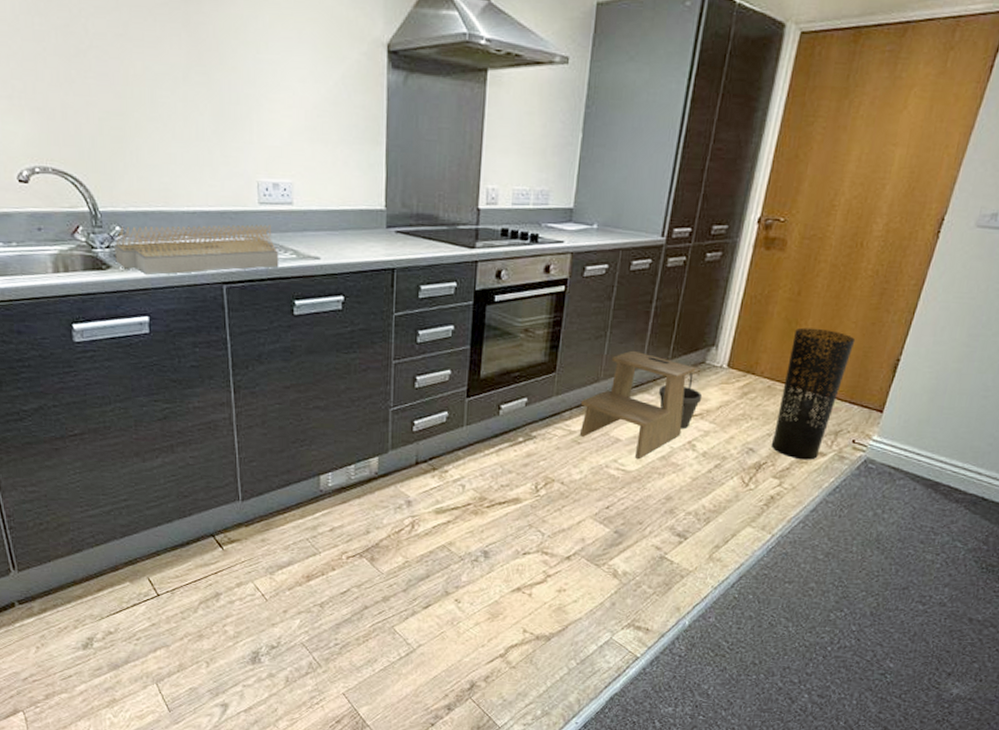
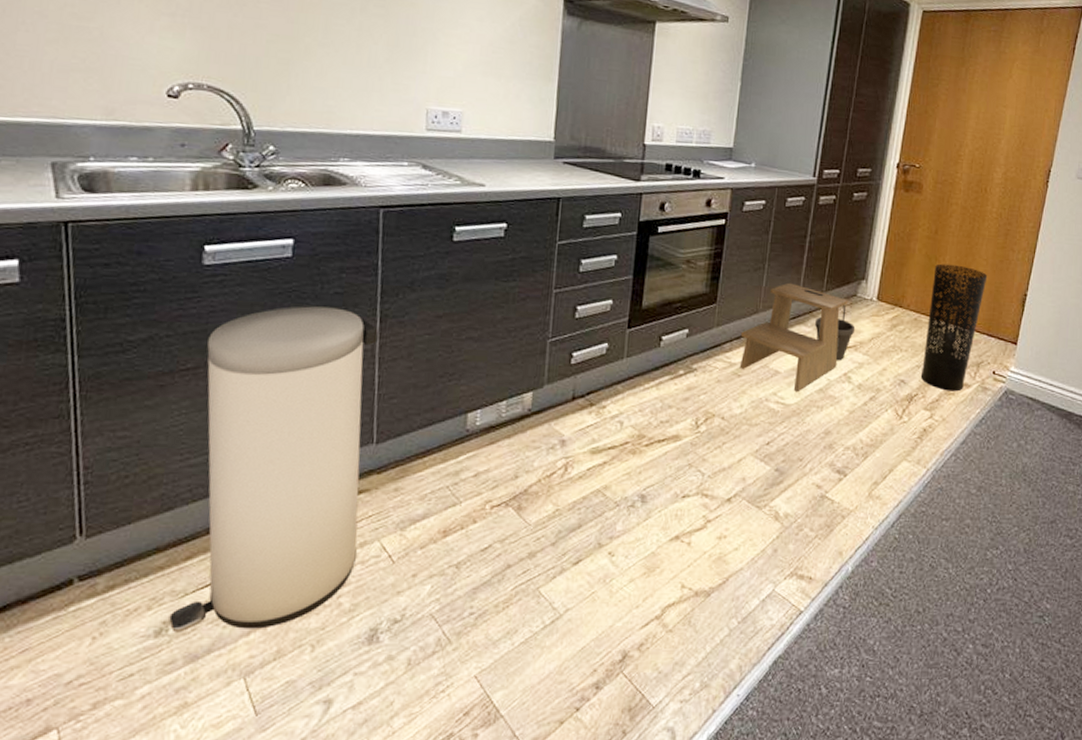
pedal bin: none [88,378,235,647] -> present [169,306,378,633]
dish rack: present [113,224,279,276] -> none [264,146,443,197]

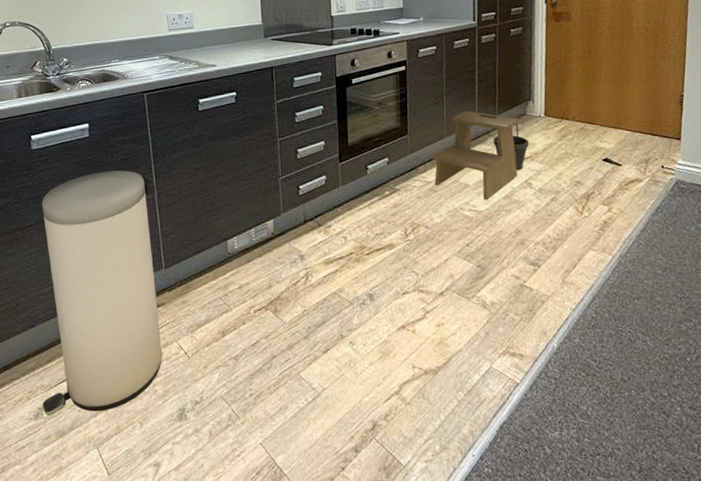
umbrella stand: present [921,263,988,392] -> none [593,77,643,187]

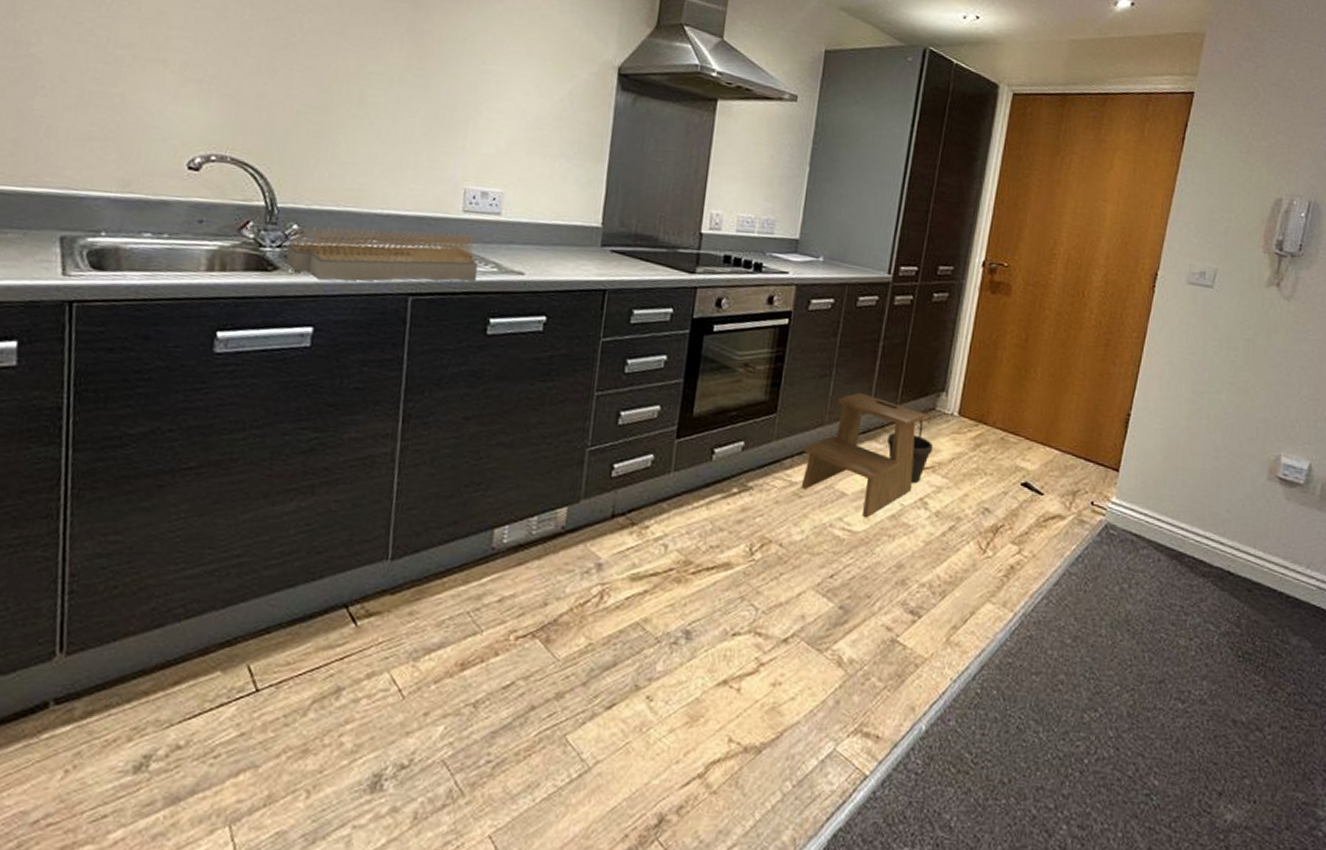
pedal bin: present [42,170,162,416] -> none [150,401,400,769]
dish rack: none [62,44,186,93] -> present [285,225,478,282]

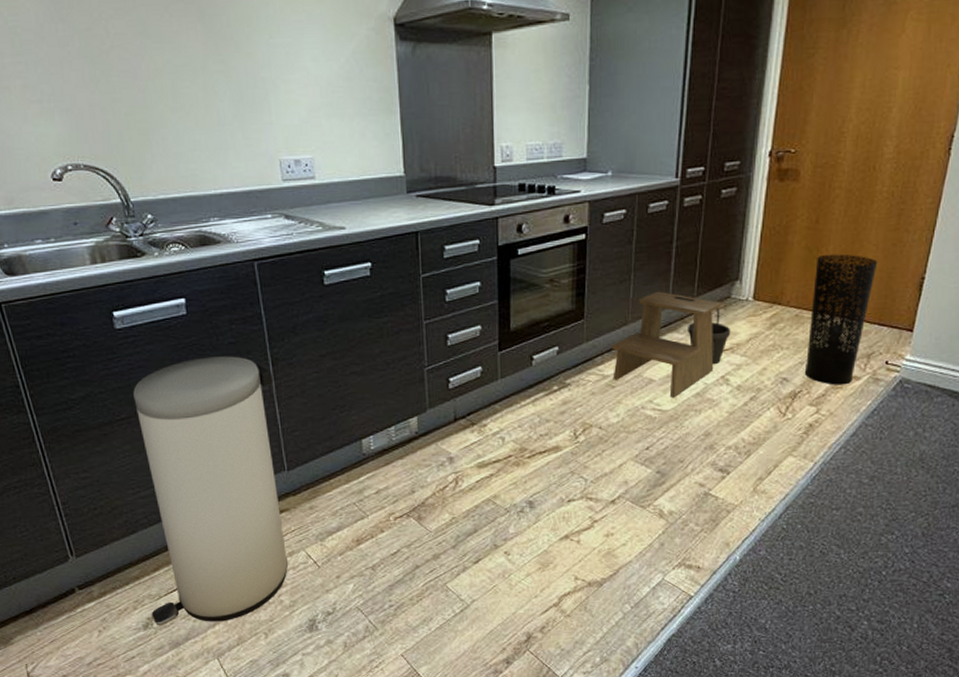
pedal bin: none [150,401,400,769] -> present [133,356,288,626]
dish rack: present [285,225,478,282] -> none [146,199,307,259]
umbrella stand: none [1008,376,1085,524] -> present [805,254,878,385]

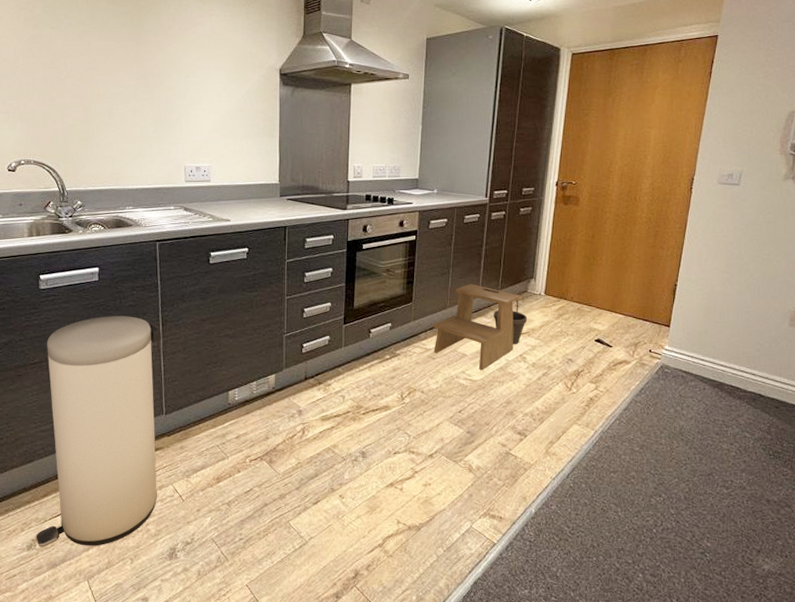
umbrella stand: present [805,254,878,385] -> none [586,262,641,367]

